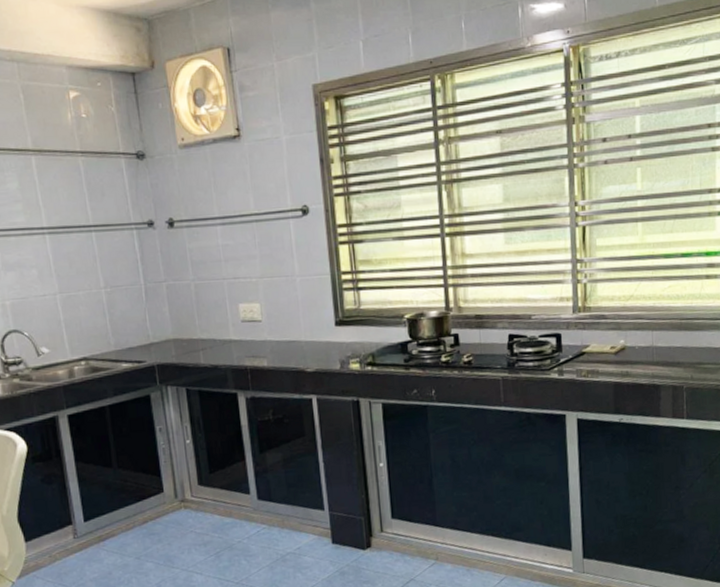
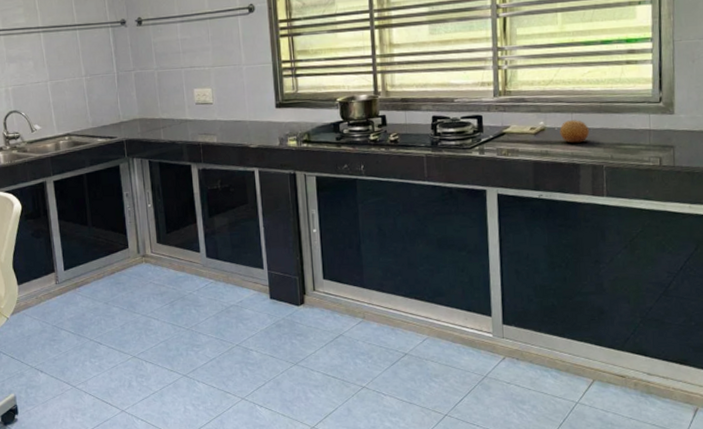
fruit: none [640,338,670,363] -> present [559,120,590,143]

